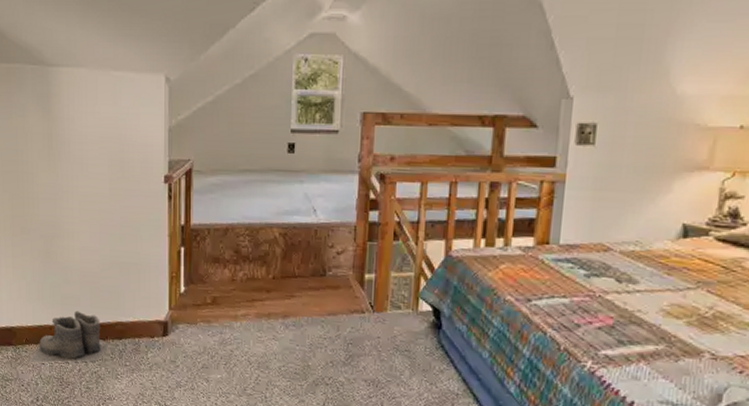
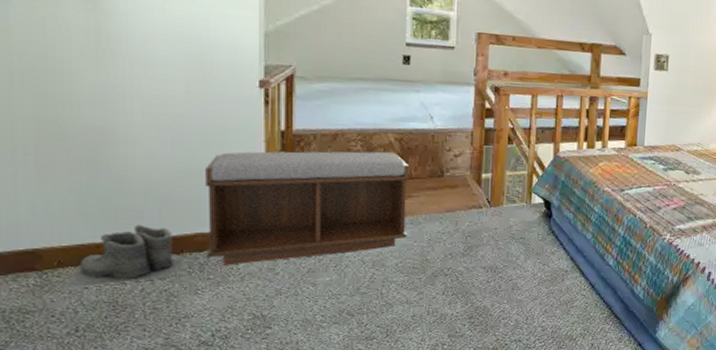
bench: none [124,245,292,355] -> present [205,151,409,266]

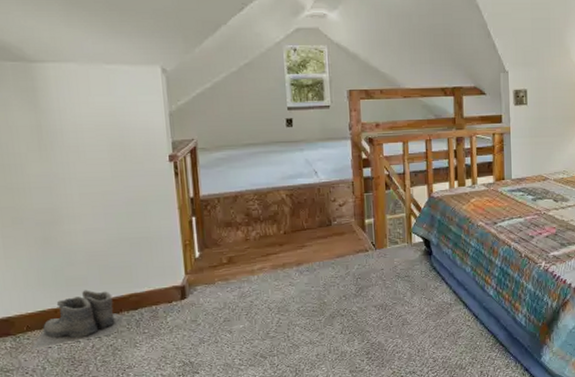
bench: present [205,151,409,266] -> none [133,207,305,320]

